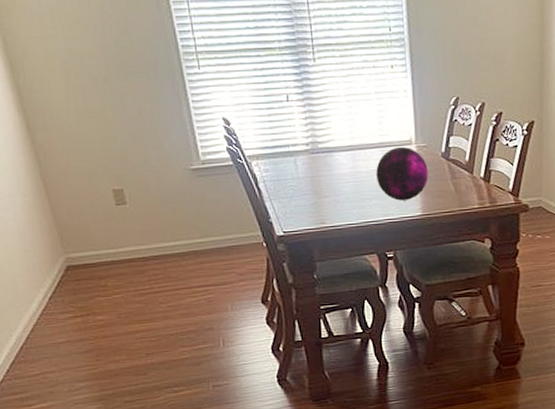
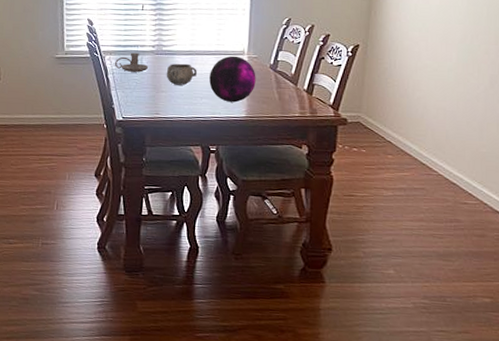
candle holder: none [265,154,305,178] -> present [115,52,149,72]
decorative bowl: none [326,161,362,188] -> present [166,63,197,85]

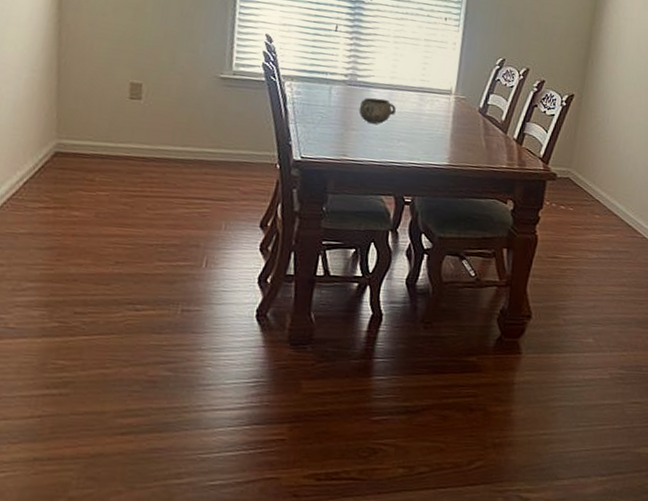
candle holder: present [115,52,149,72] -> none [297,80,339,105]
decorative orb: present [209,55,256,103] -> none [409,94,463,148]

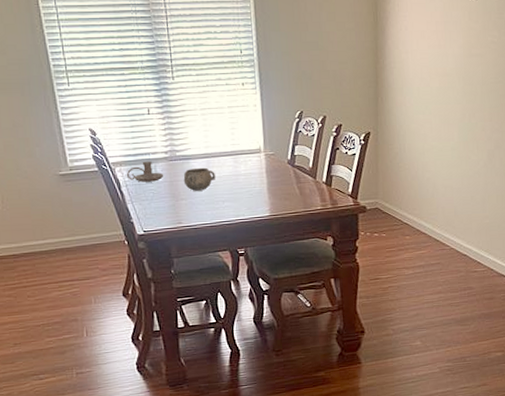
candle holder: none [297,80,339,105] -> present [127,161,164,182]

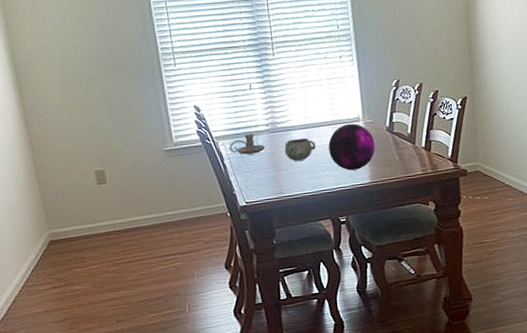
decorative orb: none [228,154,276,203] -> present [328,123,375,171]

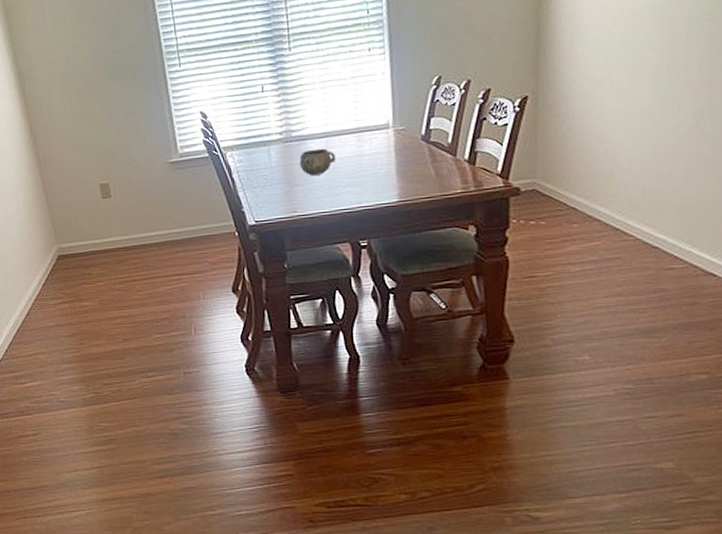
candle holder: present [230,133,266,155] -> none [239,143,278,168]
decorative orb: present [328,123,375,171] -> none [350,130,407,187]

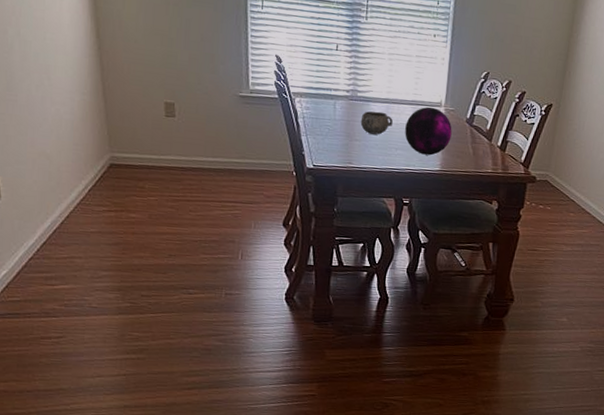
decorative orb: none [350,130,407,187] -> present [405,106,452,156]

